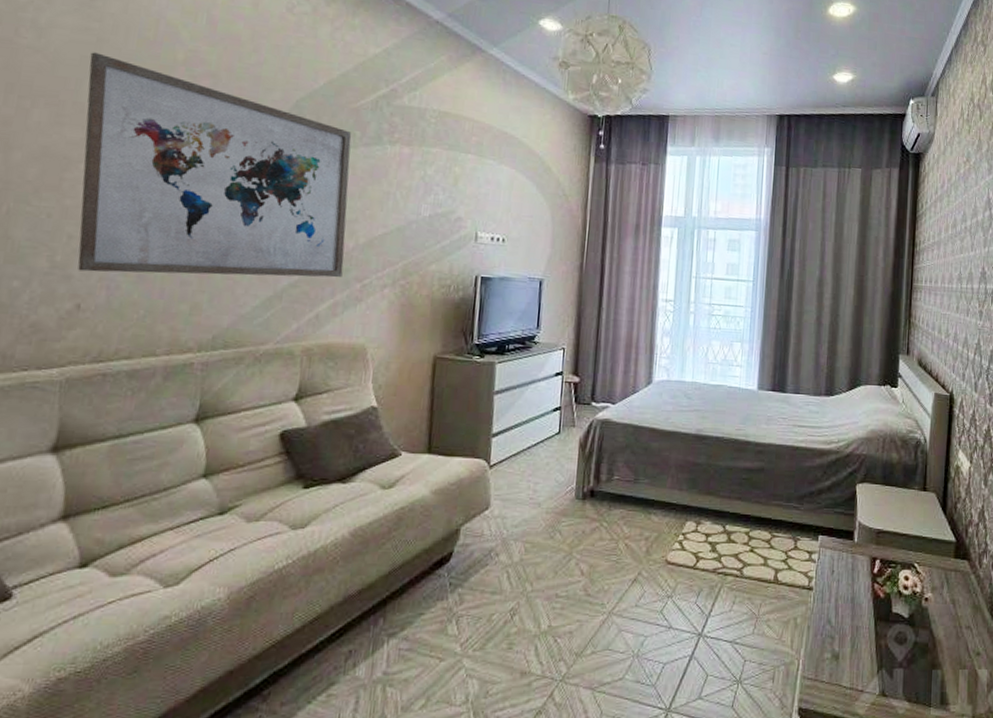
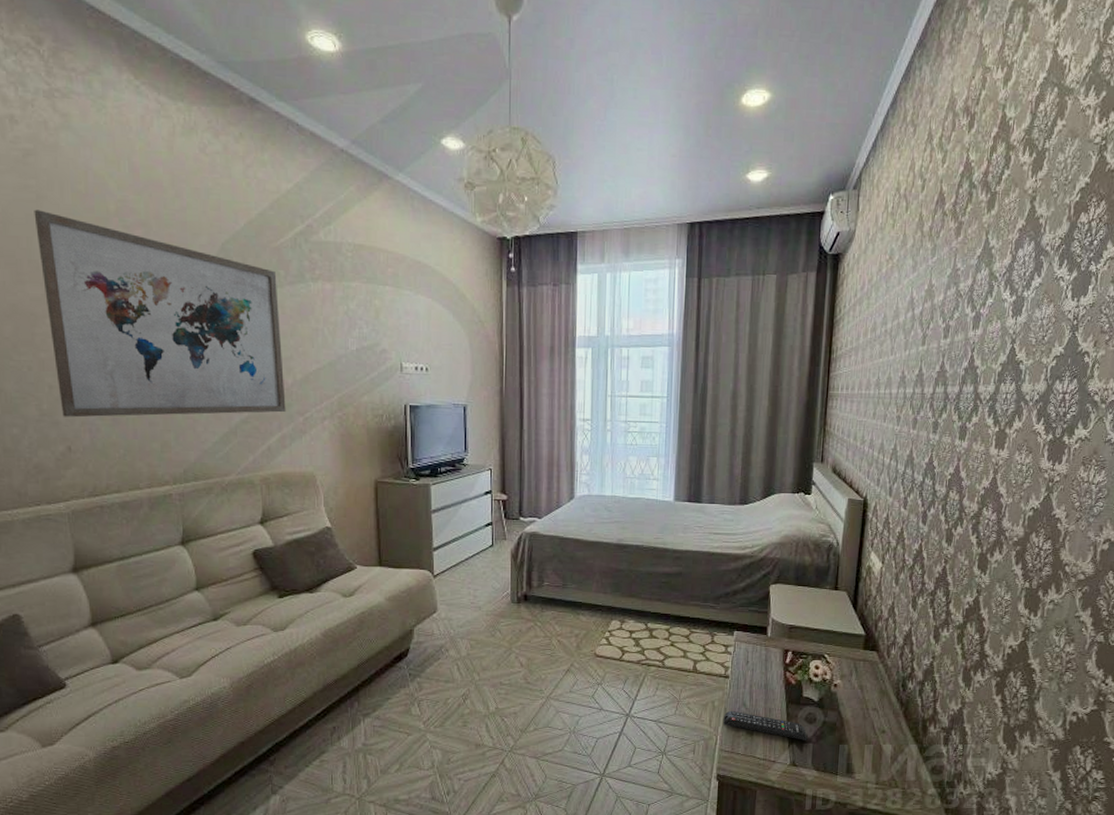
remote control: none [806,629,898,665] -> present [723,710,808,740]

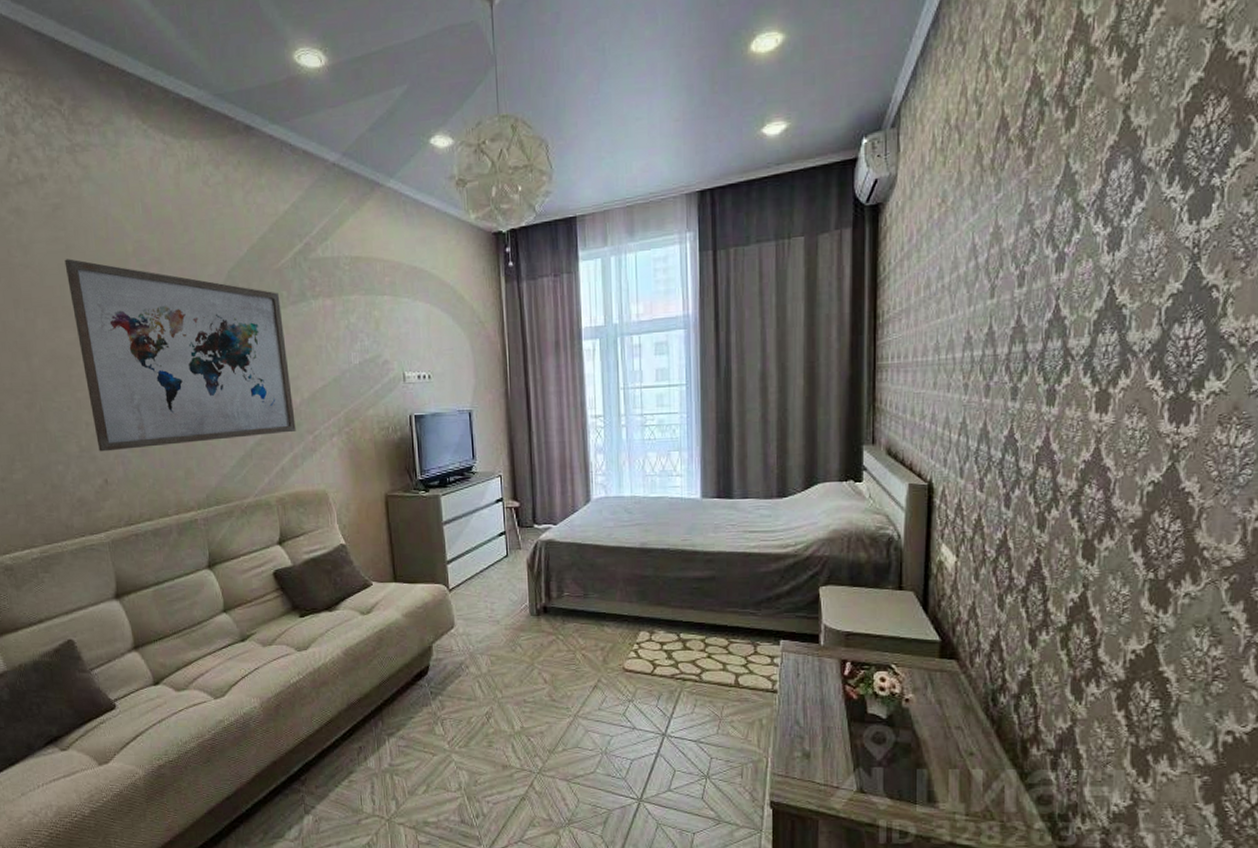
remote control: present [723,710,808,740] -> none [774,729,876,764]

